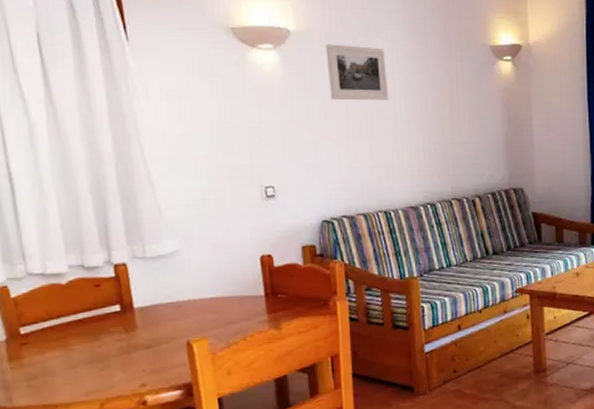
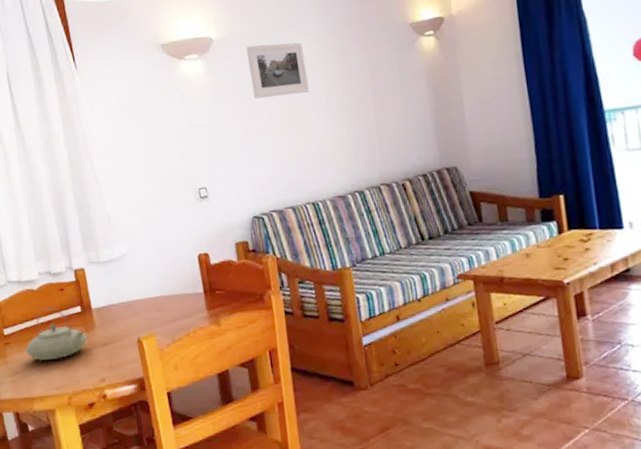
teapot: none [47,304,127,365] -> present [25,307,88,362]

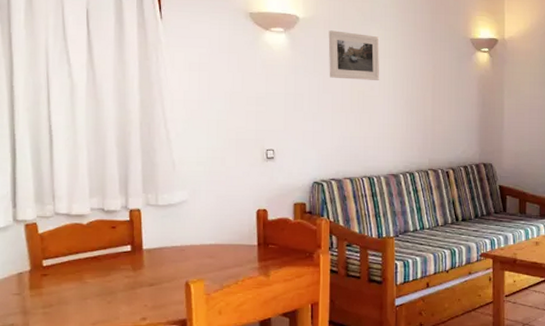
teapot: present [25,307,88,362] -> none [64,243,134,296]

